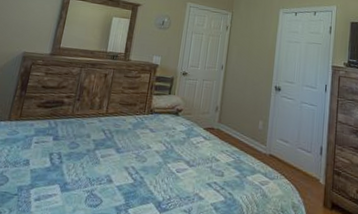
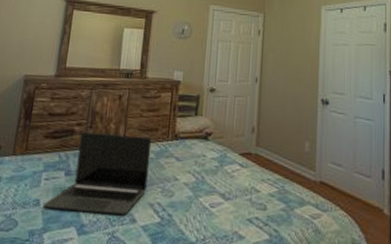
laptop: none [31,103,131,177] -> present [42,132,152,216]

